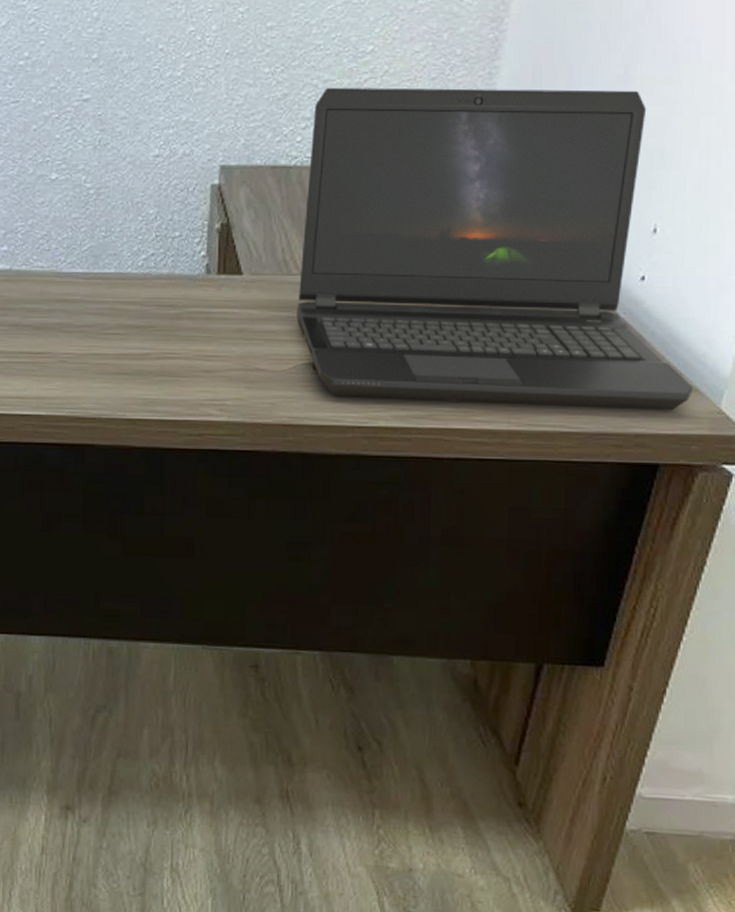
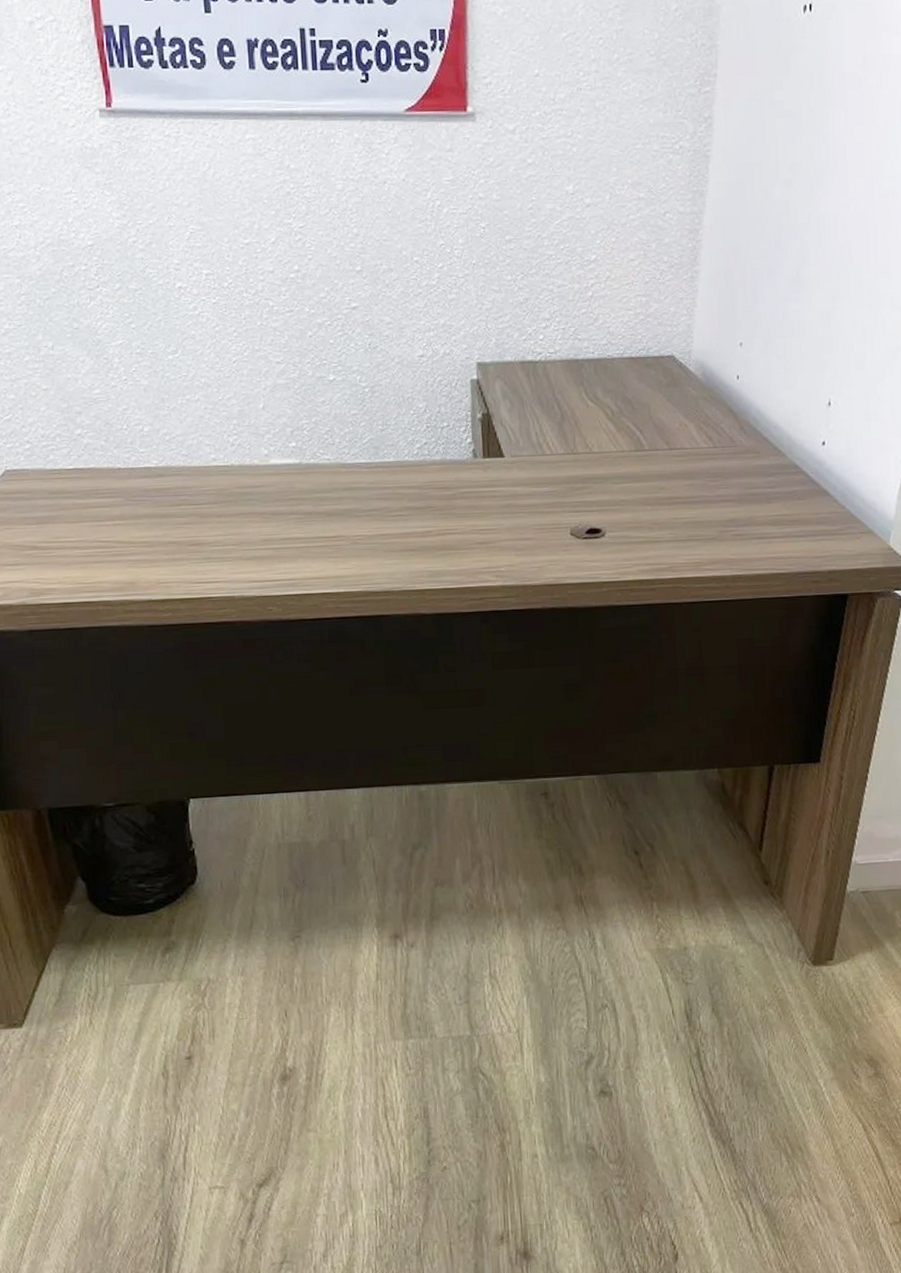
laptop computer: present [296,87,694,411] -> none [552,288,869,557]

